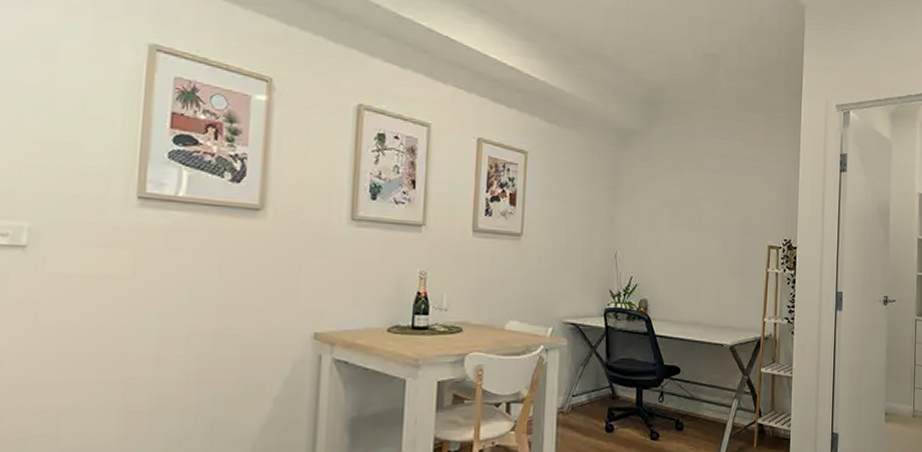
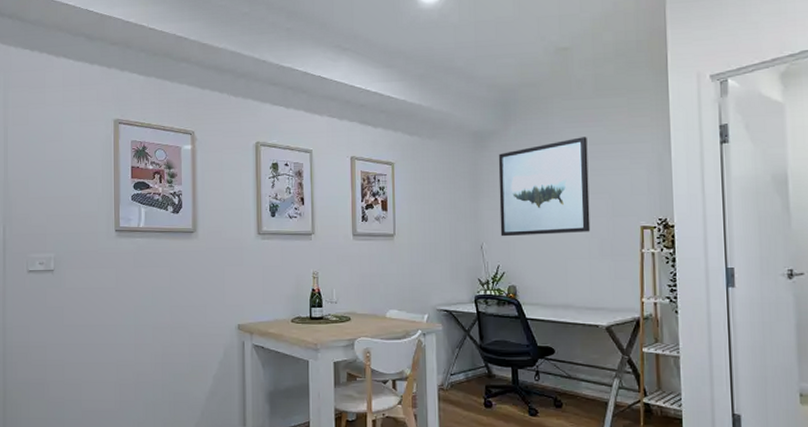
wall art: none [636,148,727,248] -> present [498,137,591,237]

